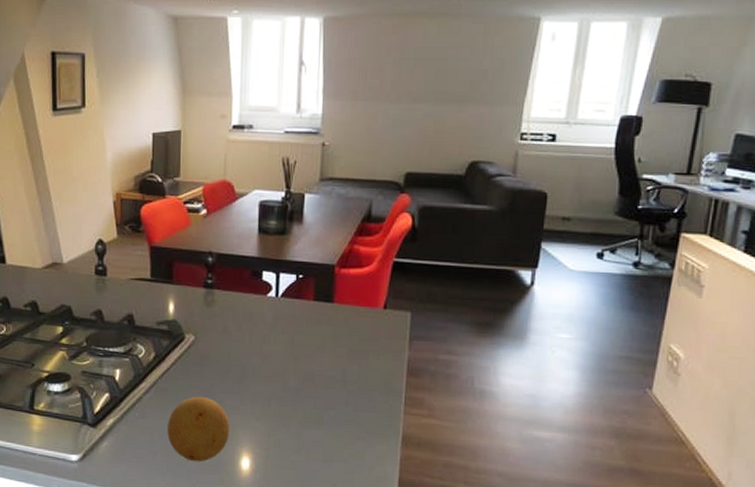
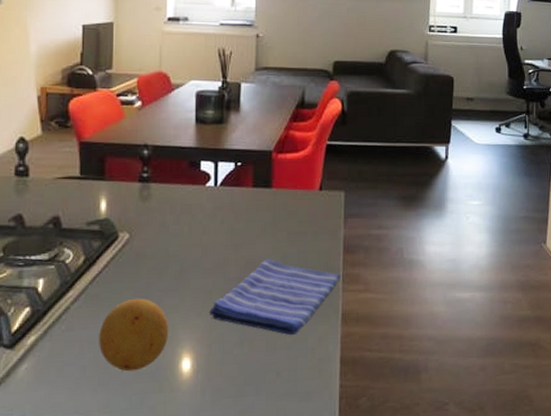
dish towel: none [267,372,403,451] -> present [208,258,341,336]

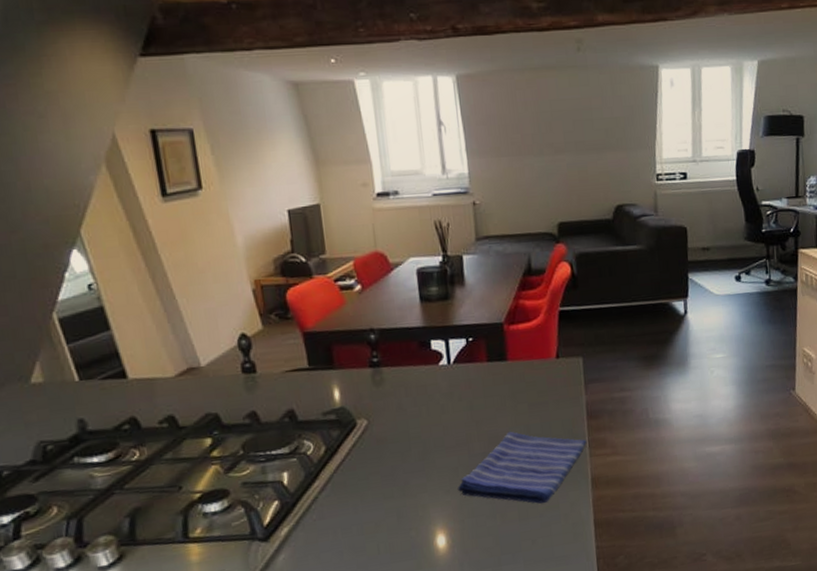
fruit: present [99,298,169,372] -> none [350,481,421,553]

